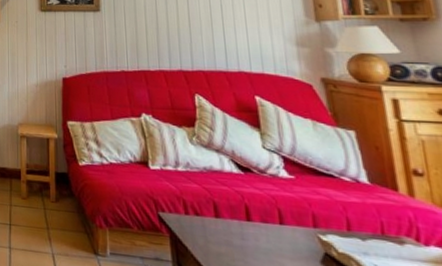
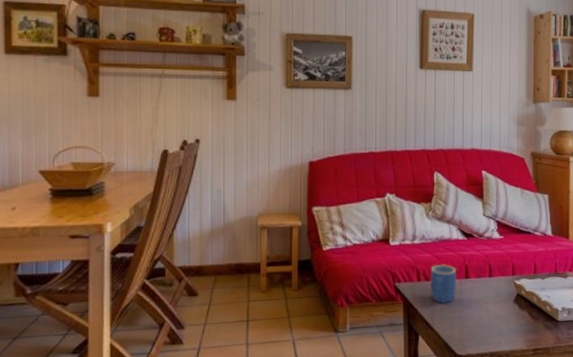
mug: none [200,199,237,248] -> present [430,264,457,305]

